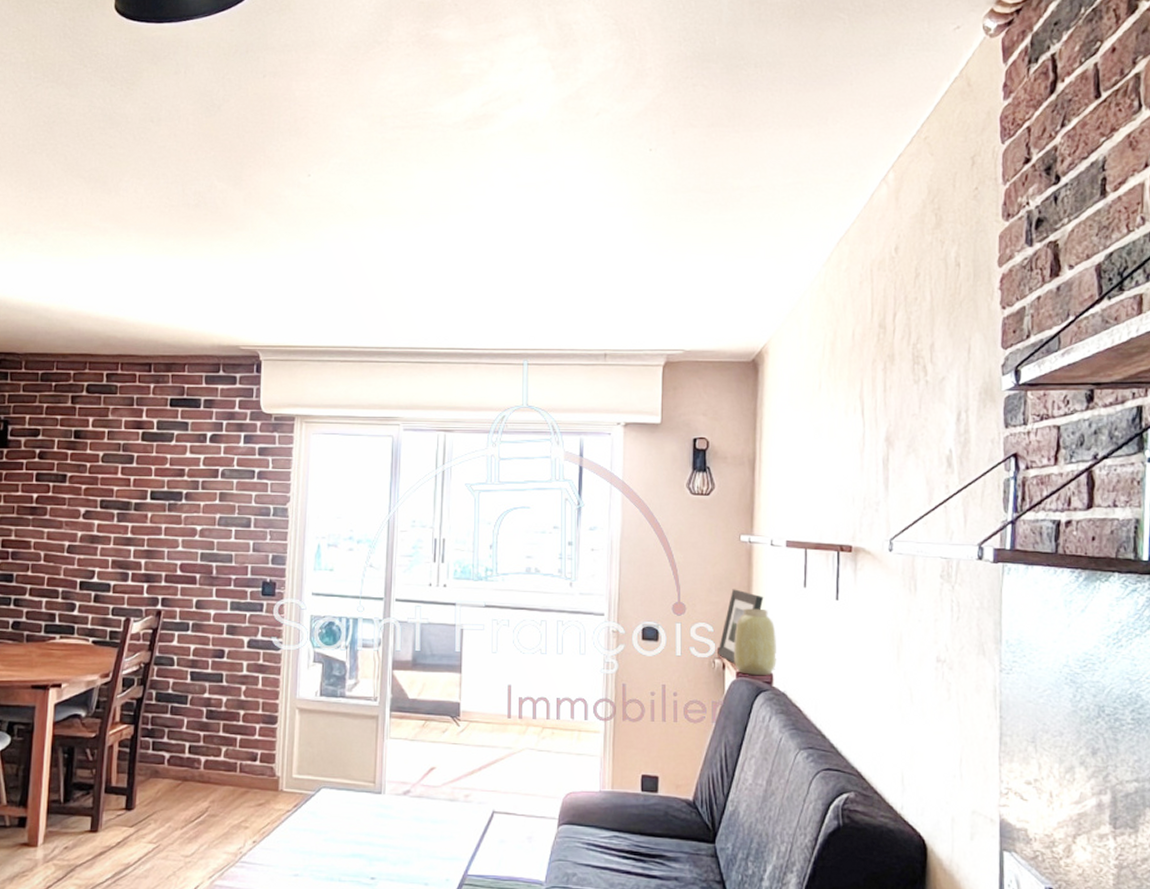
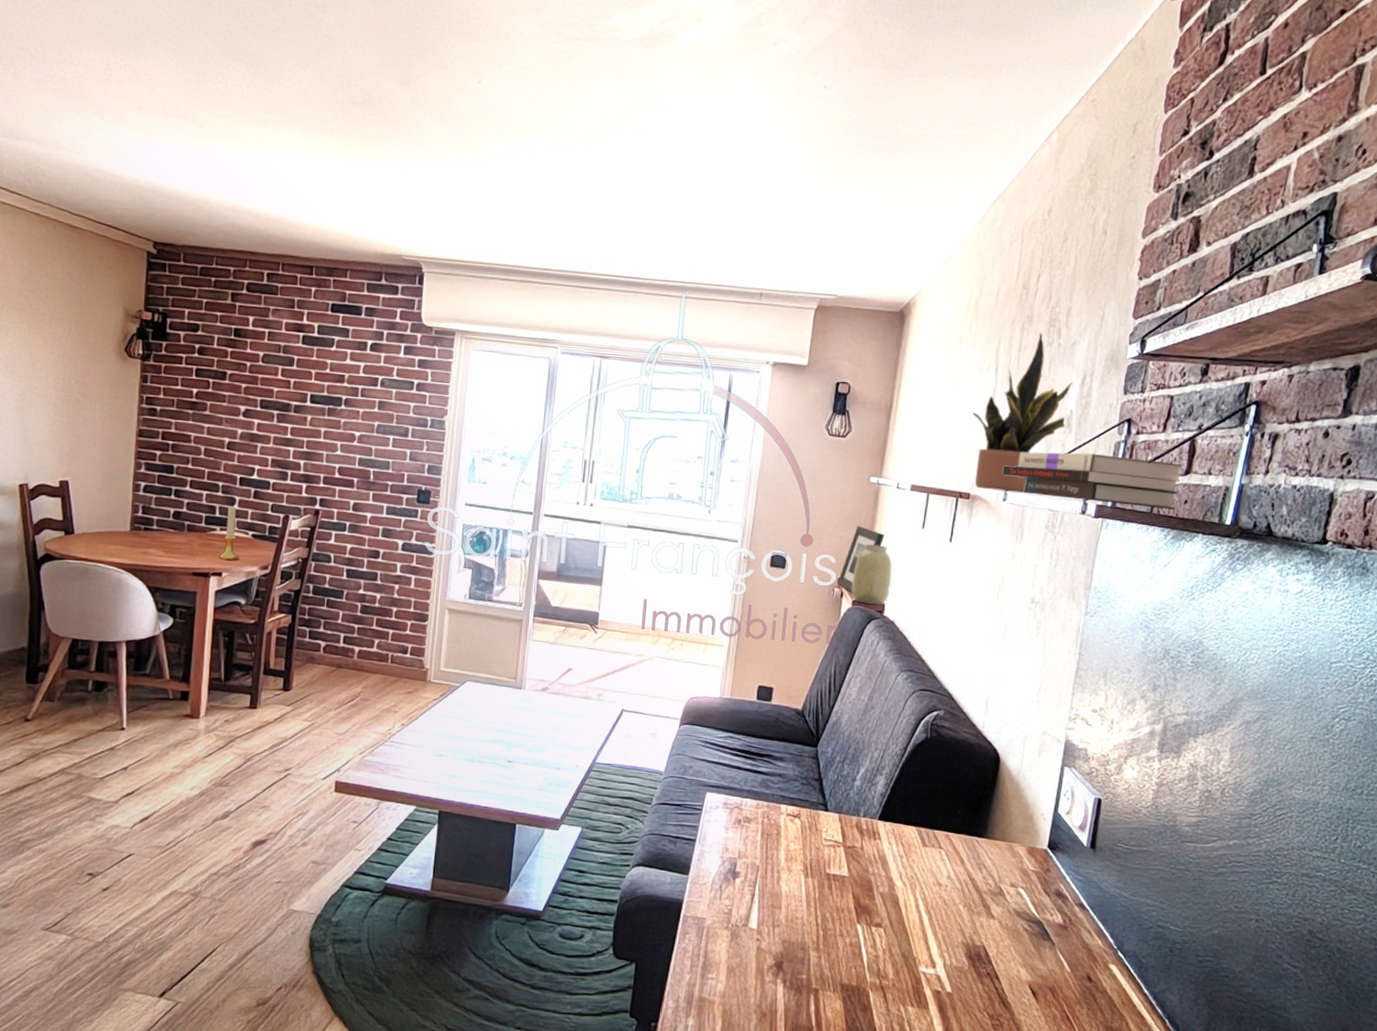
candle holder: none [58,611,80,671] -> present [218,505,240,561]
potted plant: none [843,371,948,542] -> present [972,333,1073,494]
books: none [884,493,1084,548] -> present [1002,452,1184,510]

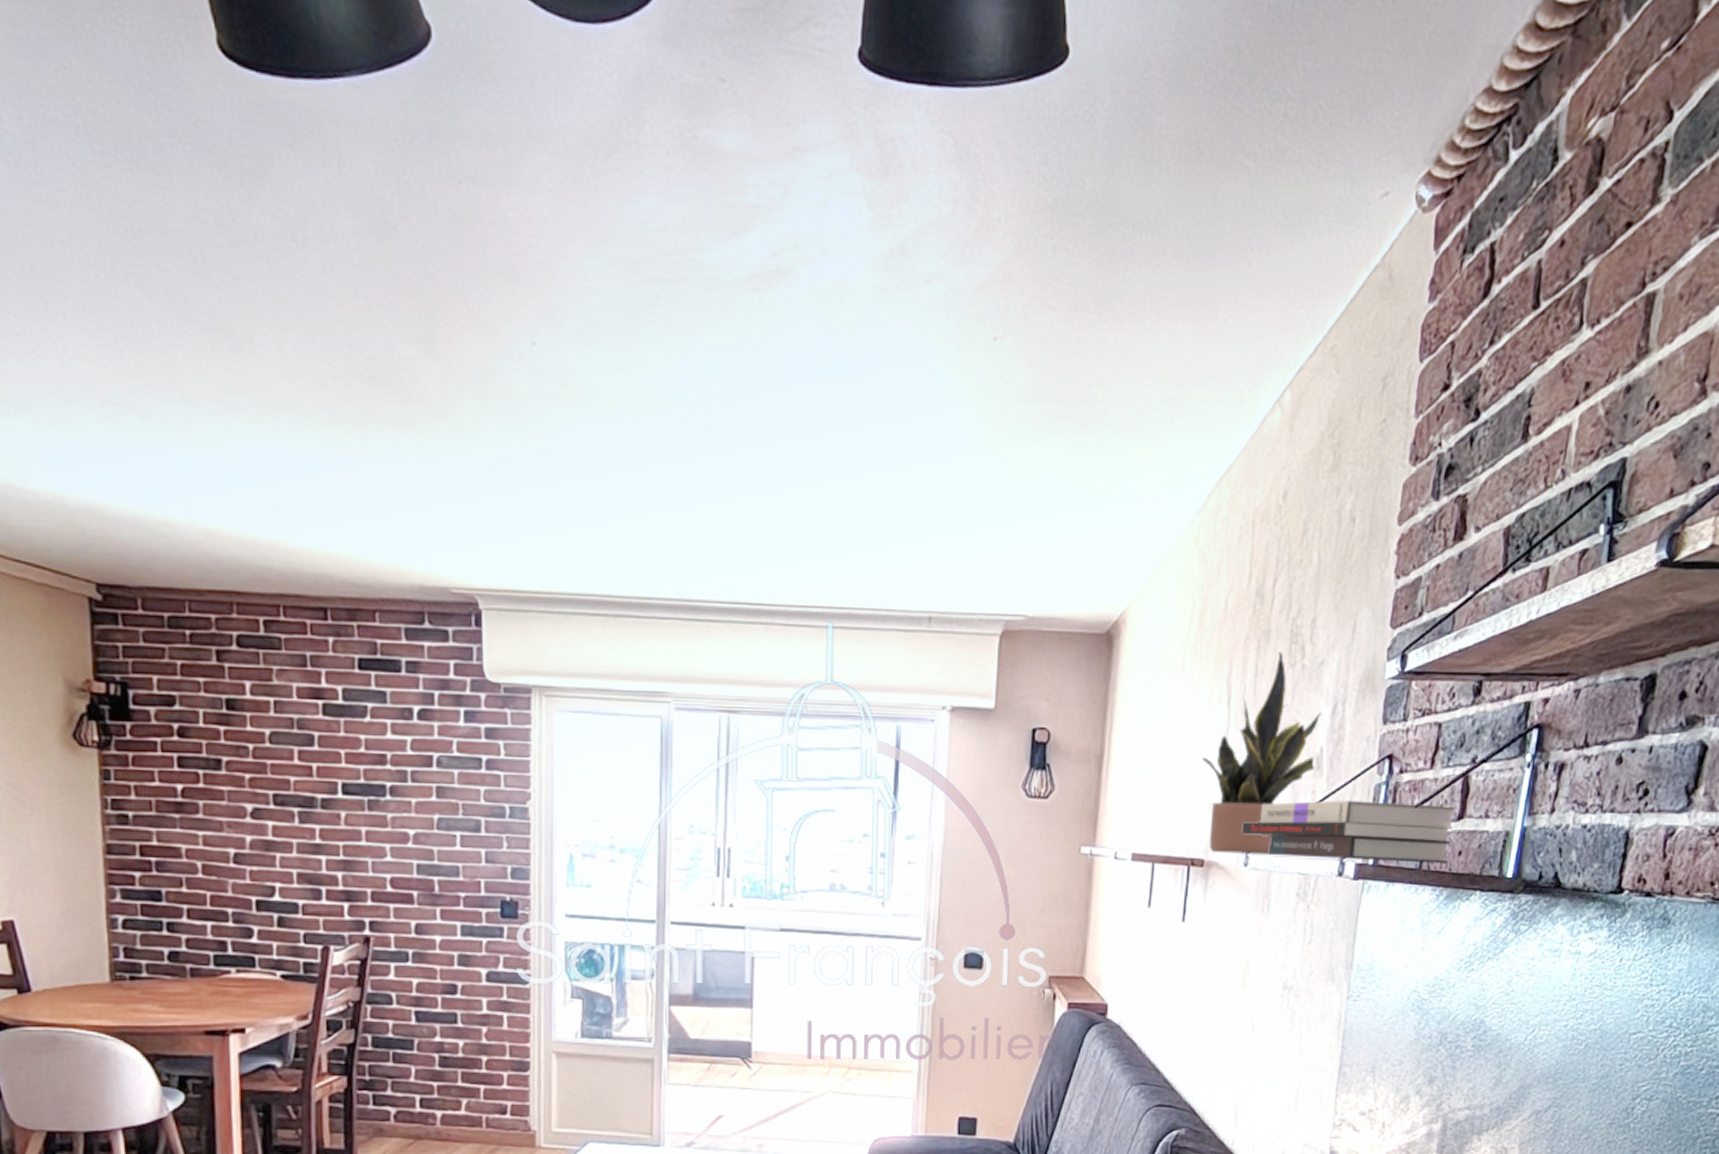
candle holder: present [218,505,240,561] -> none [237,938,267,1012]
picture frame: present [837,526,885,593] -> none [1048,909,1103,994]
vase: present [851,544,892,606] -> none [1066,931,1114,1007]

